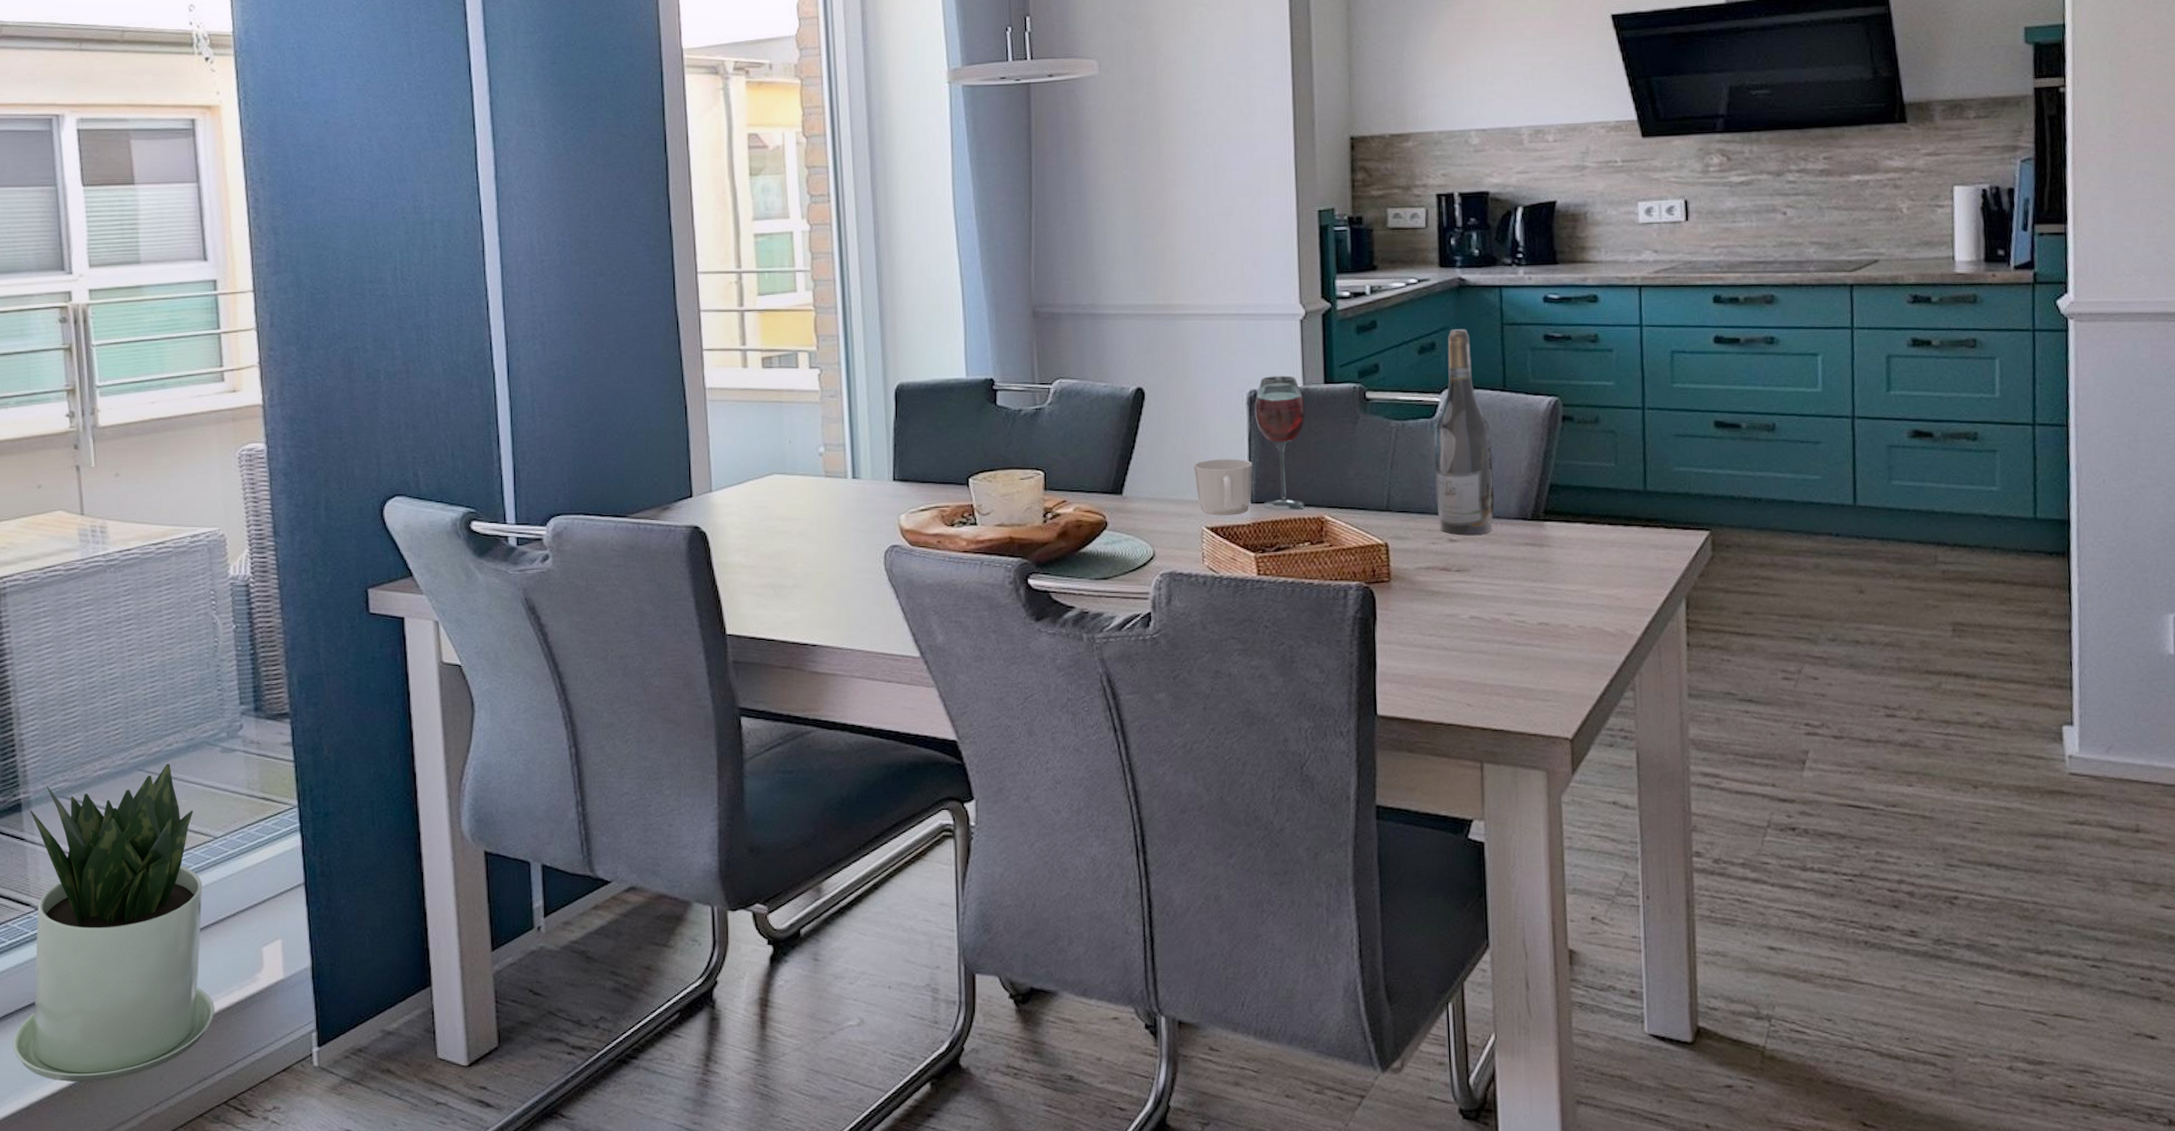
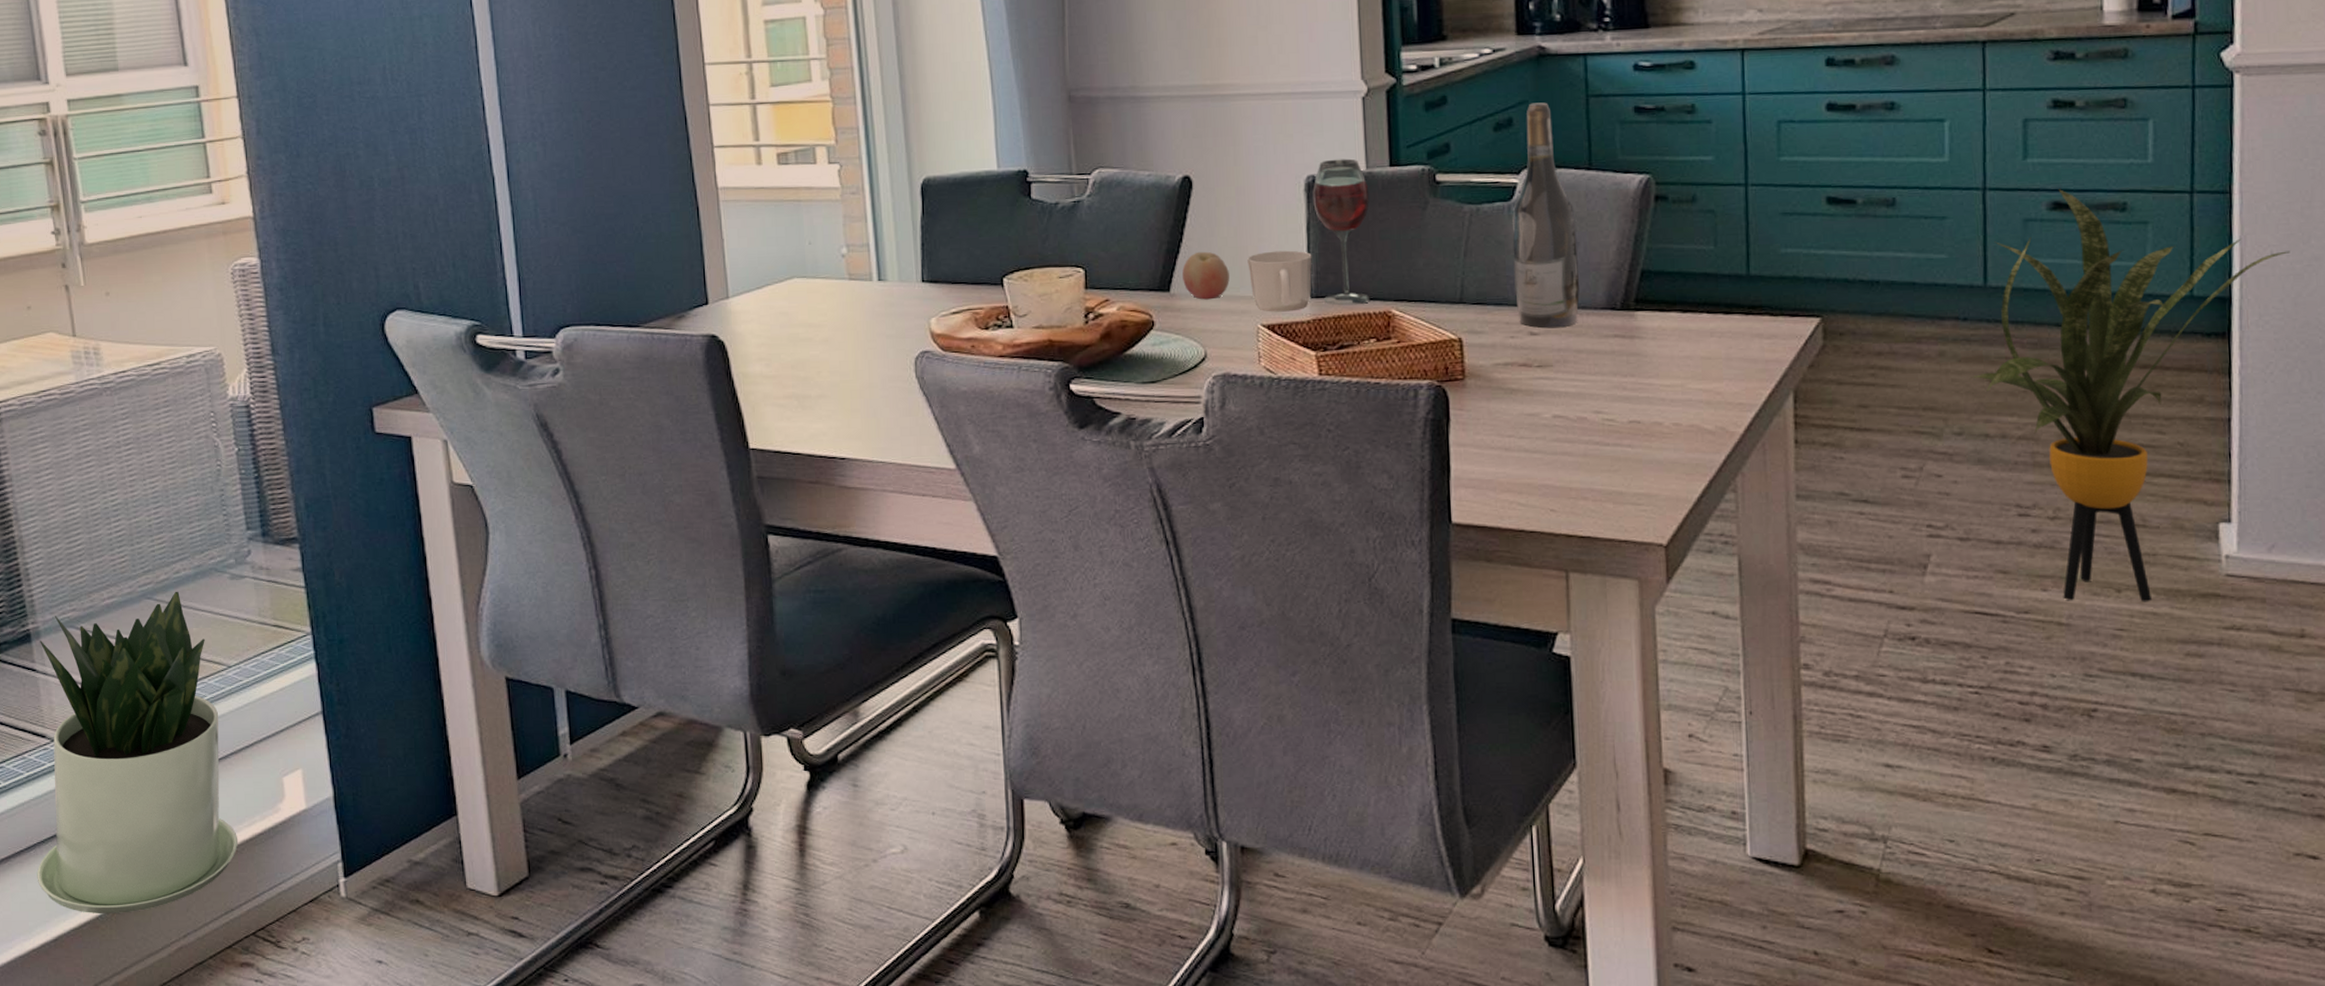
fruit: none [1134,458,1177,503] -> present [1182,251,1230,300]
house plant: none [1842,419,2120,798] -> present [1970,189,2290,602]

